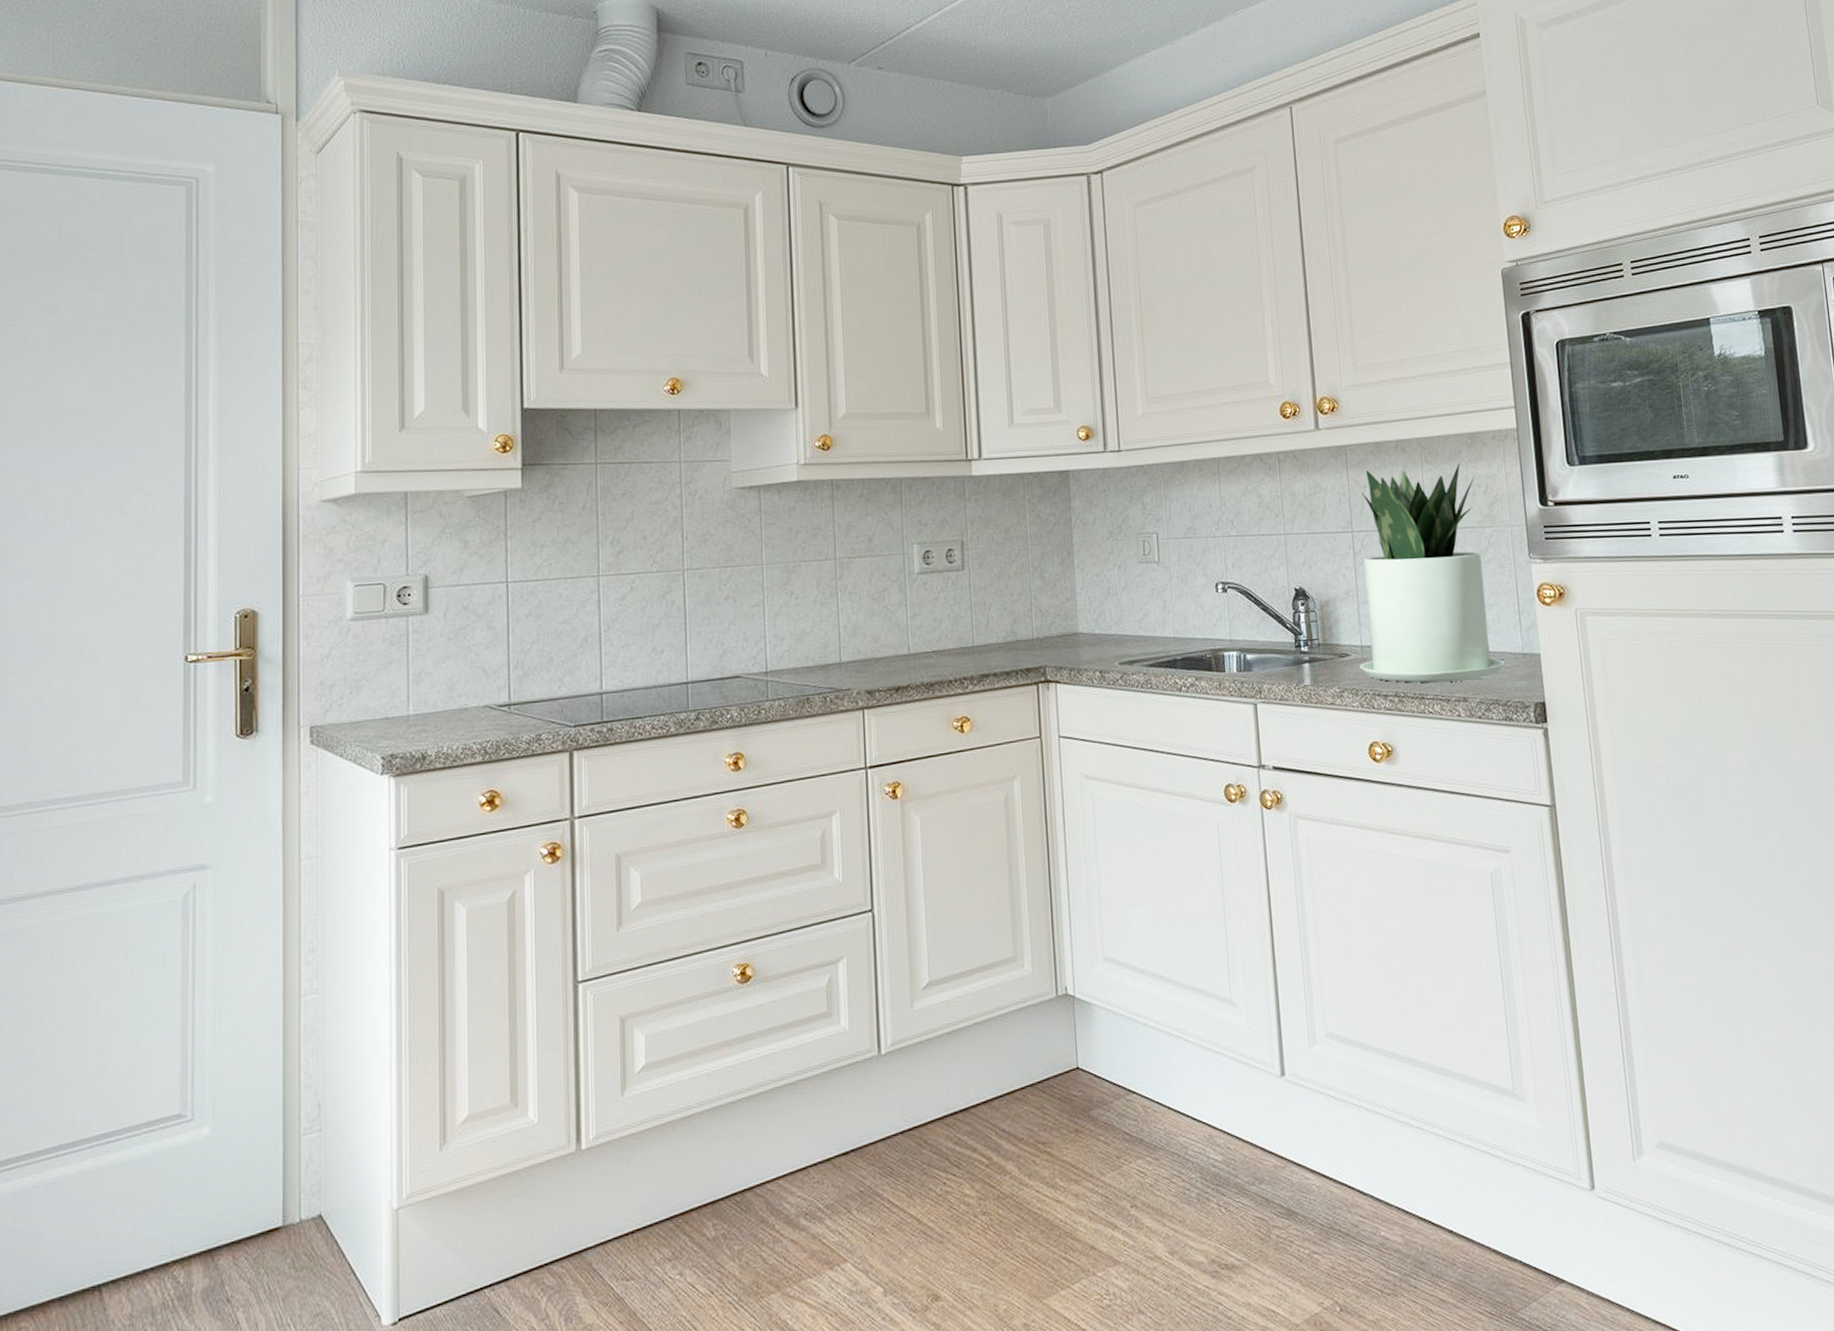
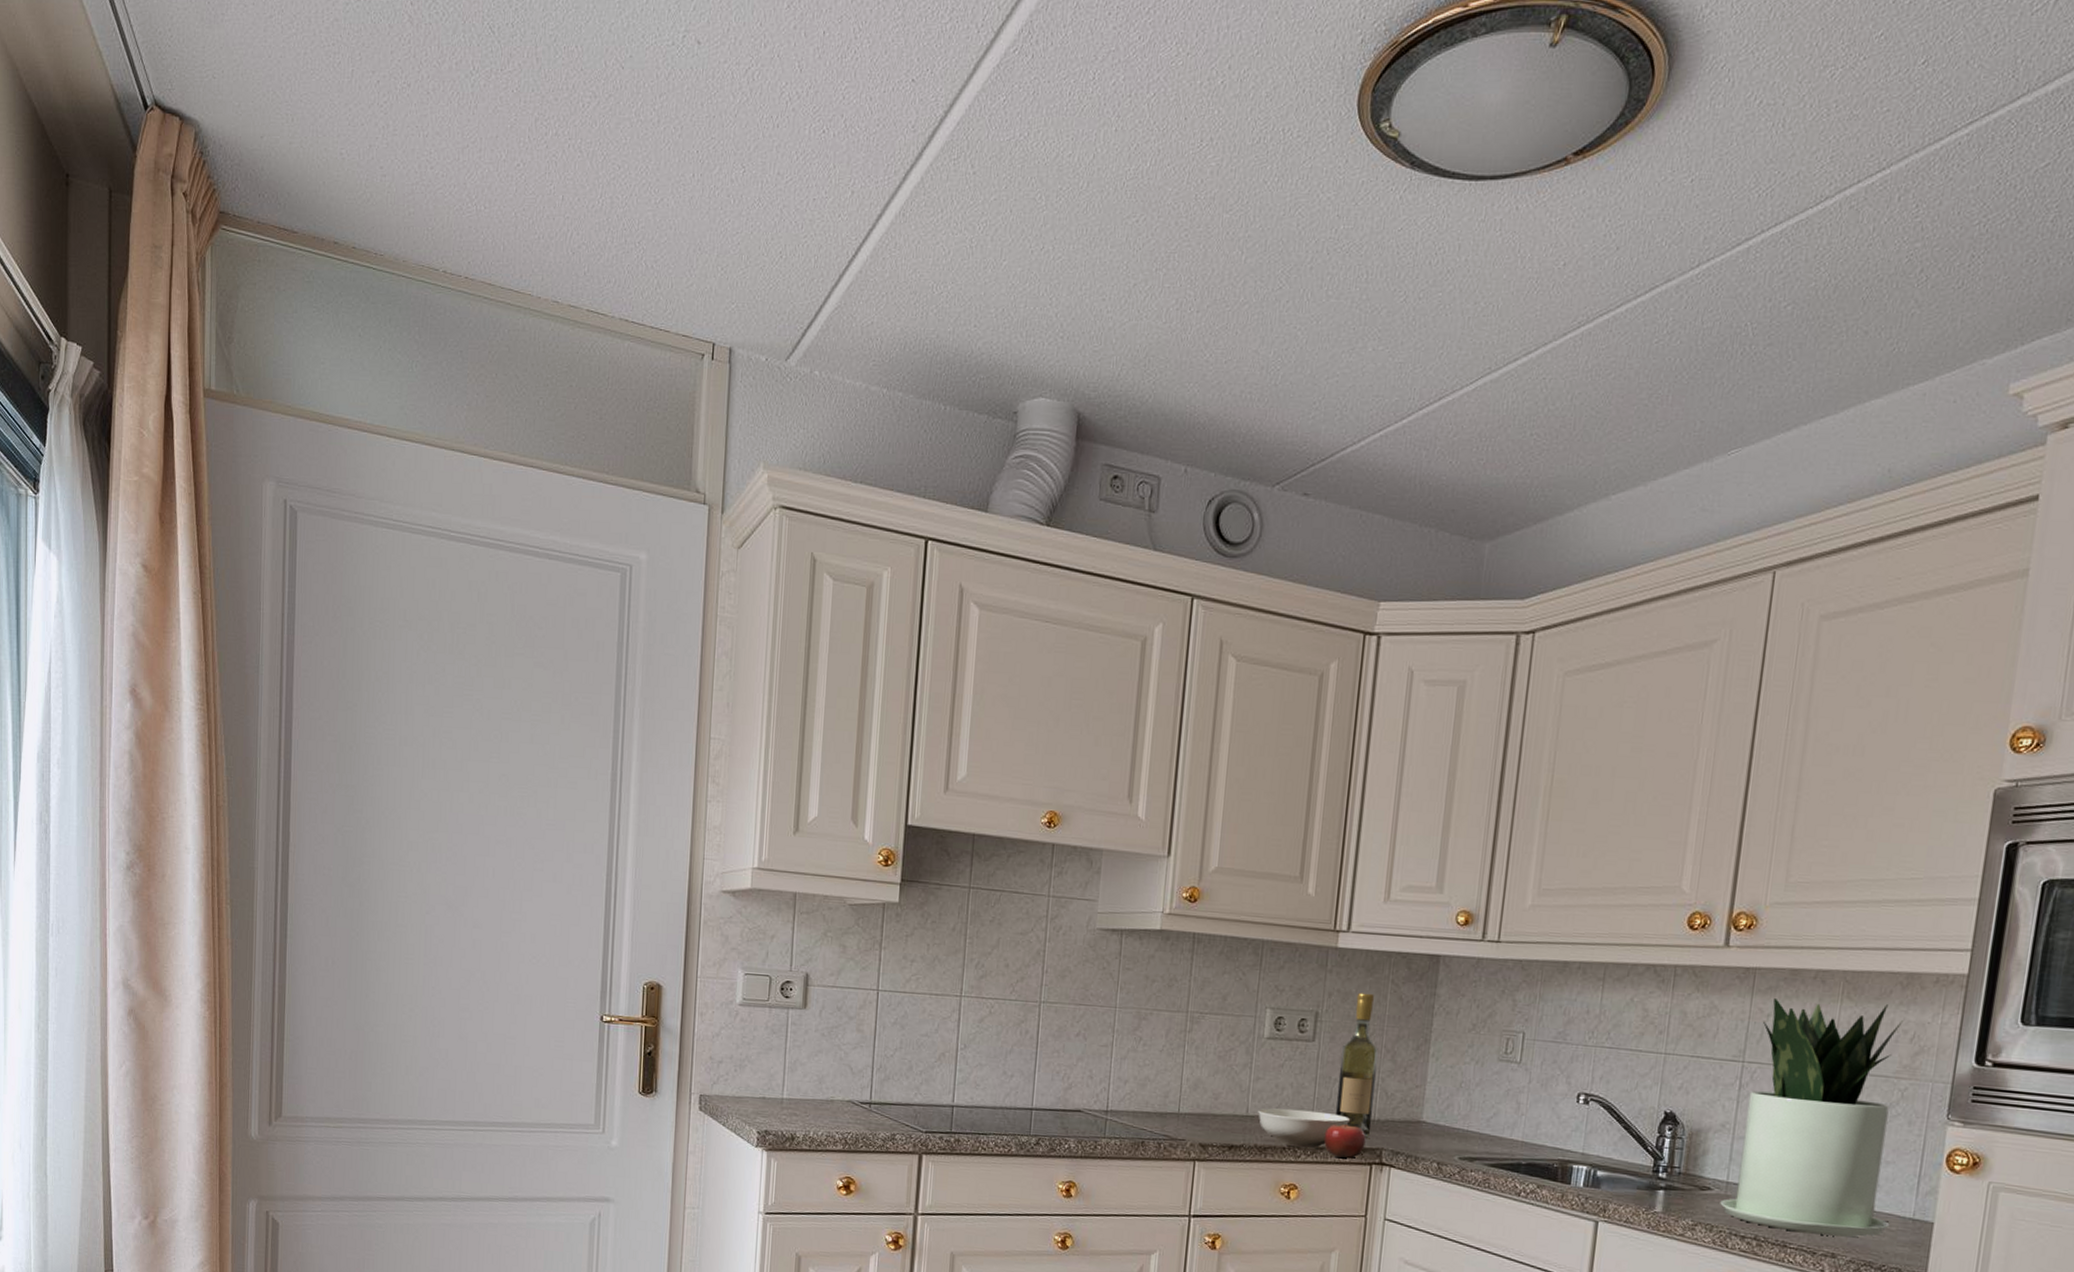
bowl: none [919,638,1010,679] -> present [1258,1108,1350,1149]
fruit: none [987,642,1029,683] -> present [1323,1119,1366,1159]
bottle: none [991,515,1032,659] -> present [1334,992,1379,1139]

